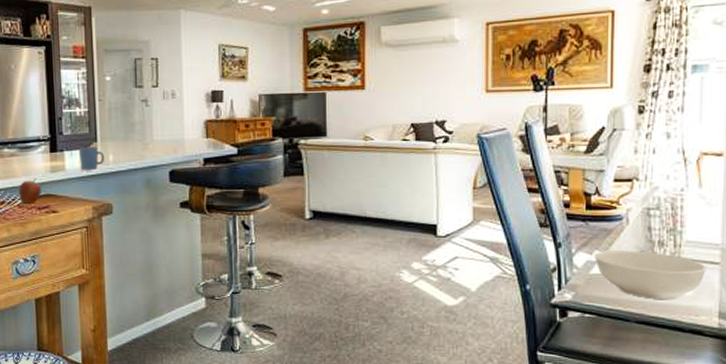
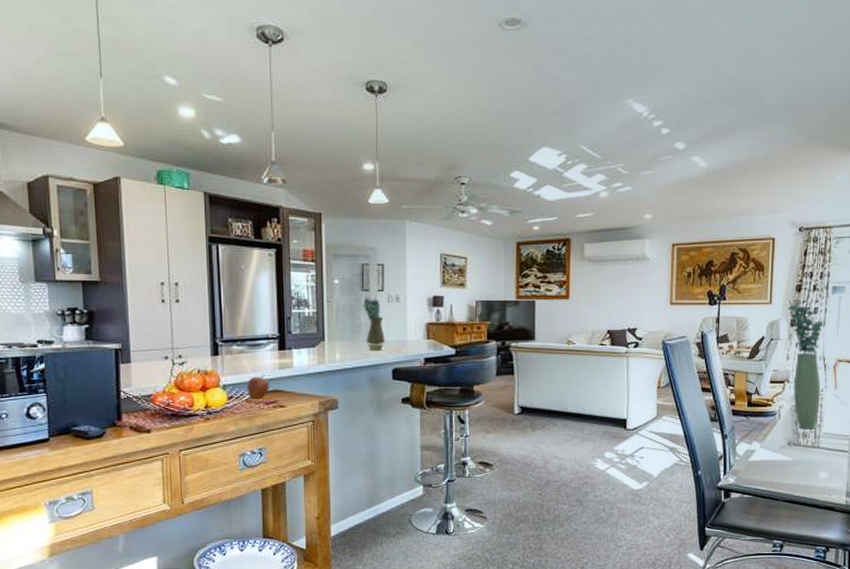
mug: present [79,146,105,171] -> none [307,345,332,368]
vase: none [136,92,161,152] -> present [363,295,385,351]
bowl: present [594,250,706,299] -> none [752,441,838,481]
vase: none [634,83,681,236] -> present [788,300,823,429]

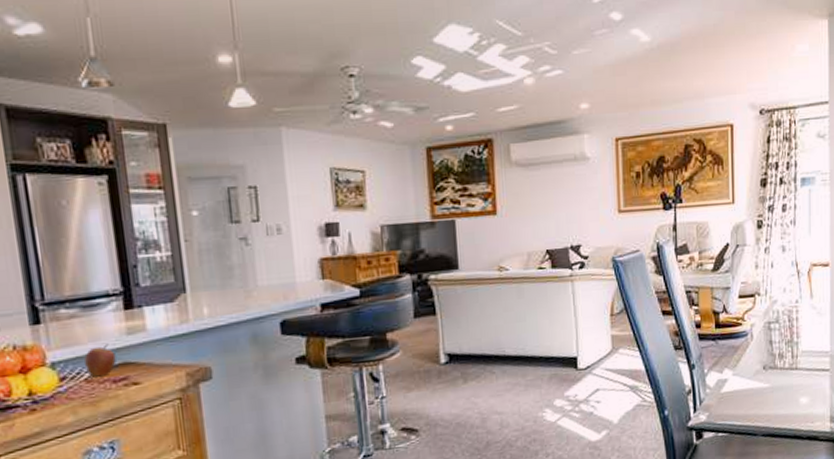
vase: present [363,295,385,351] -> none [233,228,268,301]
vase: present [788,300,823,429] -> none [753,197,796,349]

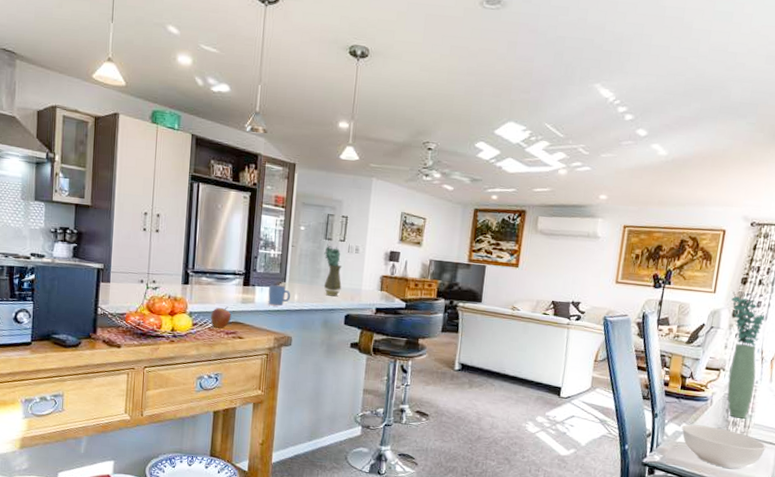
mug: none [163,298,198,330] -> present [268,284,291,307]
vase: none [233,228,268,301] -> present [324,244,342,297]
bowl: none [724,365,819,411] -> present [681,424,766,469]
vase: none [753,197,796,349] -> present [727,292,765,419]

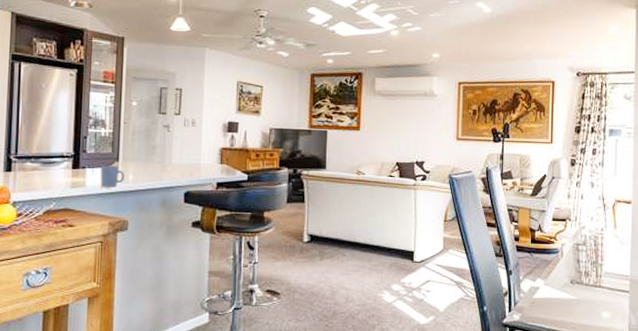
fruit: present [210,307,231,328] -> none [36,193,60,217]
vase: present [324,244,342,297] -> none [159,118,179,174]
bowl: present [681,424,766,469] -> none [537,278,619,321]
vase: present [727,292,765,419] -> none [568,141,601,268]

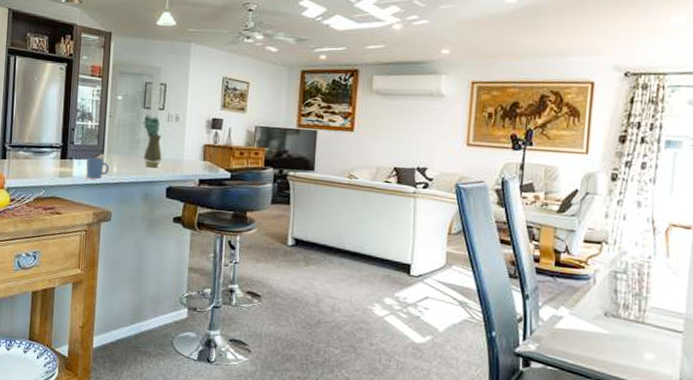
vase: none [159,118,179,174] -> present [143,113,162,168]

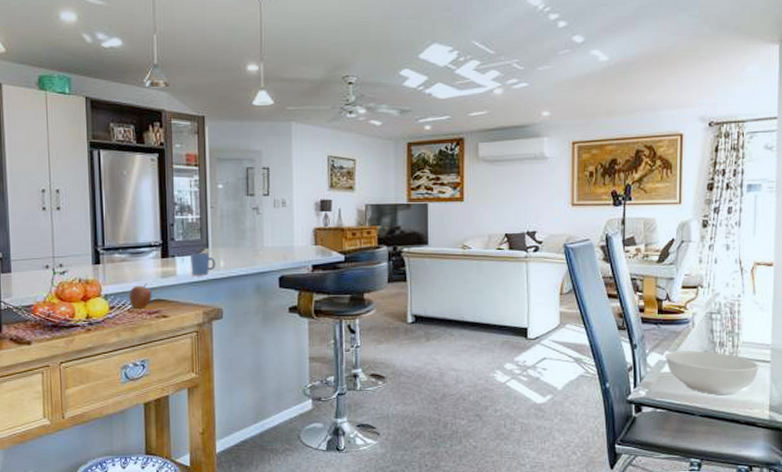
fruit: none [27,181,49,204] -> present [128,284,152,309]
vase: present [143,113,162,168] -> none [248,200,271,258]
bowl: none [560,307,669,362] -> present [665,351,759,394]

